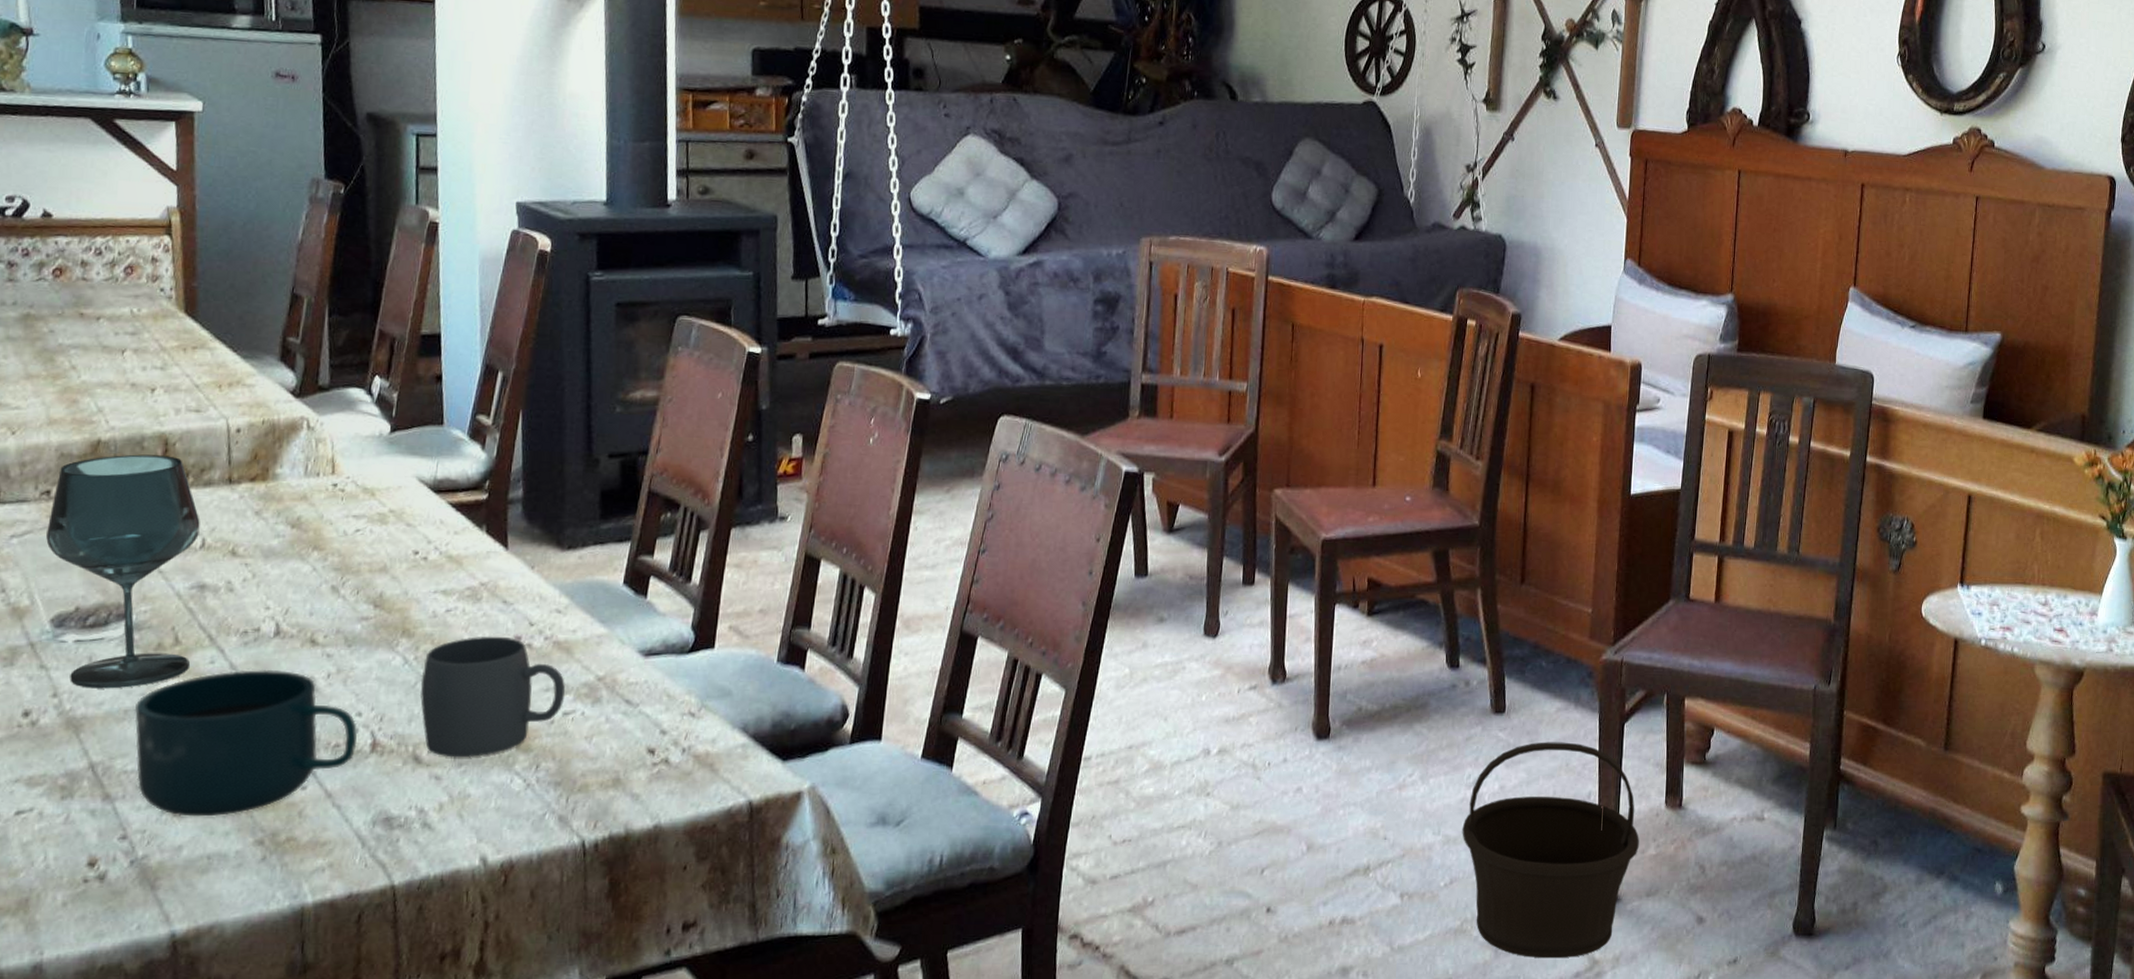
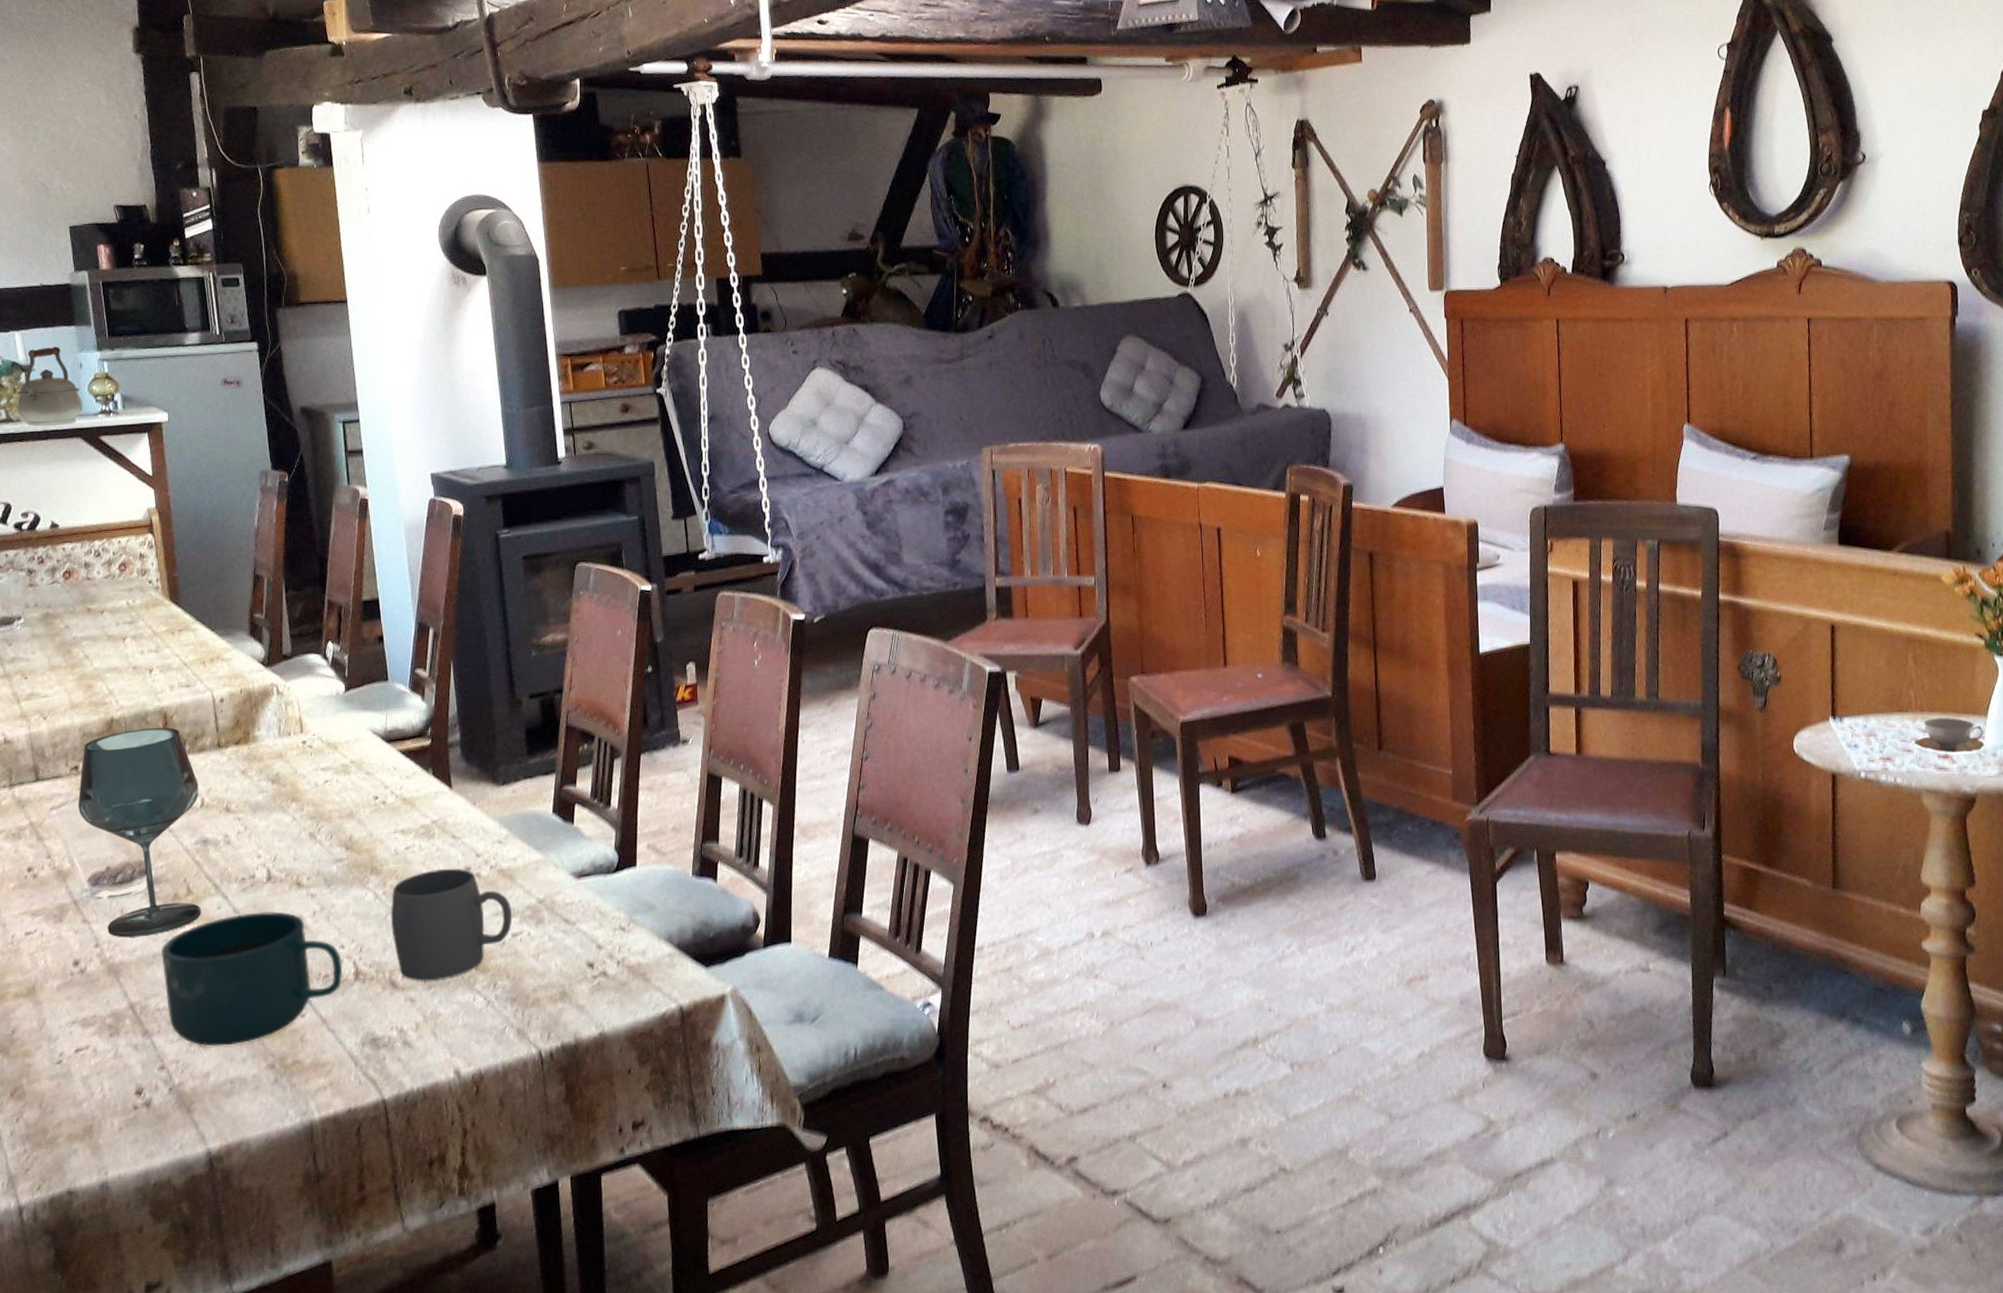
kettle: none [12,11,97,102] -> present [17,346,83,427]
basket: present [1462,742,1639,959] -> none [1344,904,1524,1121]
teacup: none [2033,593,2098,628] -> present [1914,718,1985,754]

